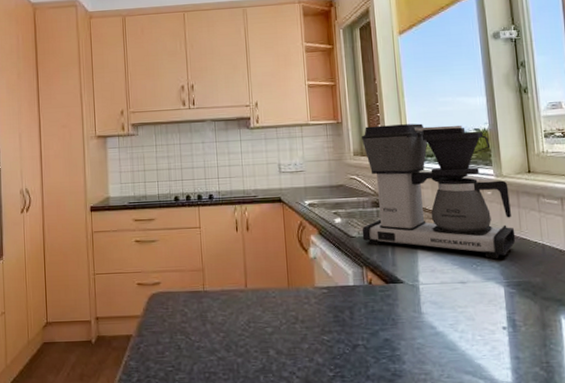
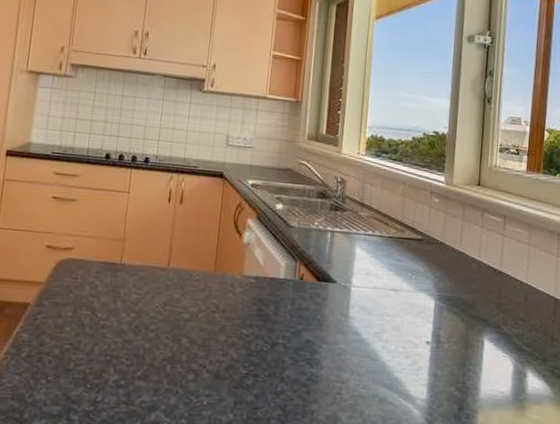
coffee maker: present [362,123,516,260] -> none [302,110,457,271]

